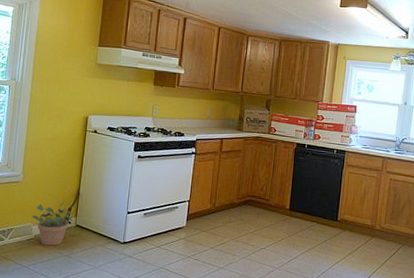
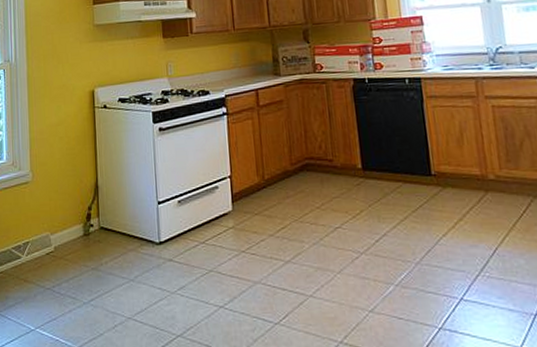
potted plant: present [31,202,74,246] -> none [48,200,96,258]

